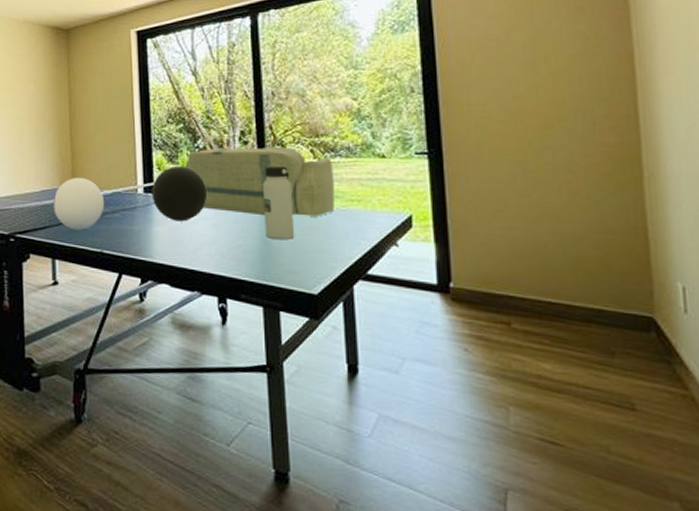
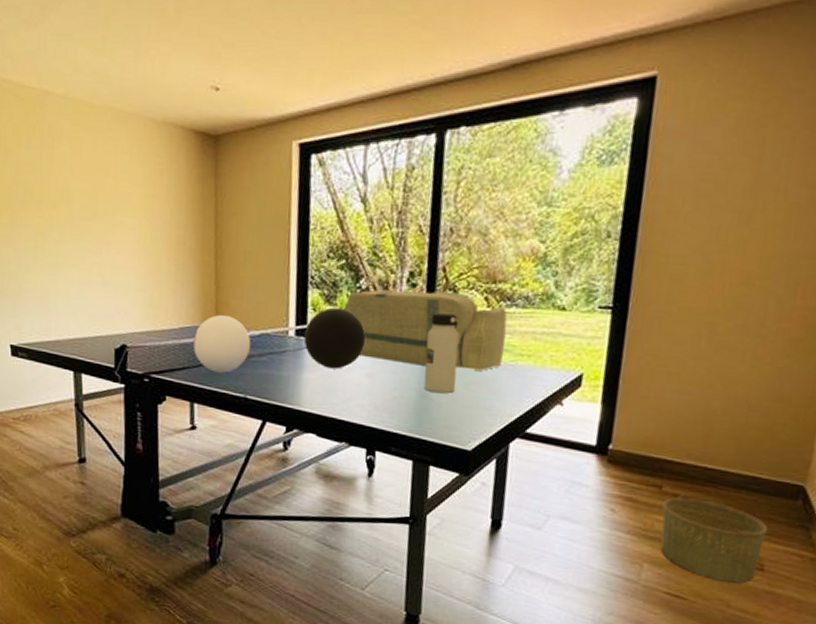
basket: none [515,330,629,426] -> present [660,494,768,583]

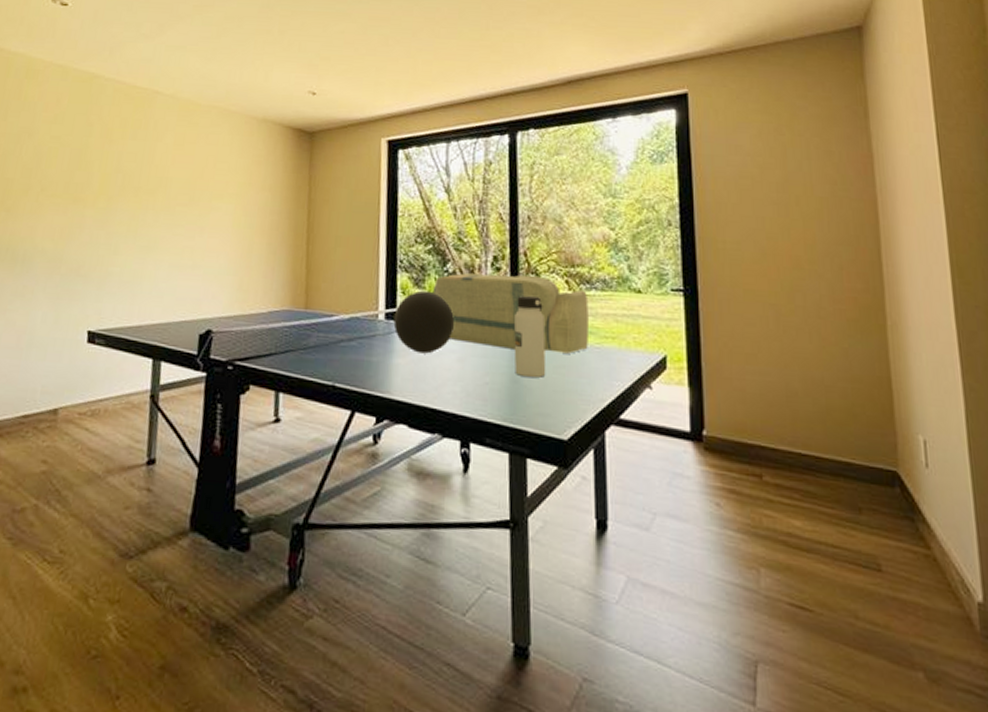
ball: present [192,315,251,373] -> none [280,299,341,359]
basket: present [660,494,768,583] -> none [766,484,875,588]

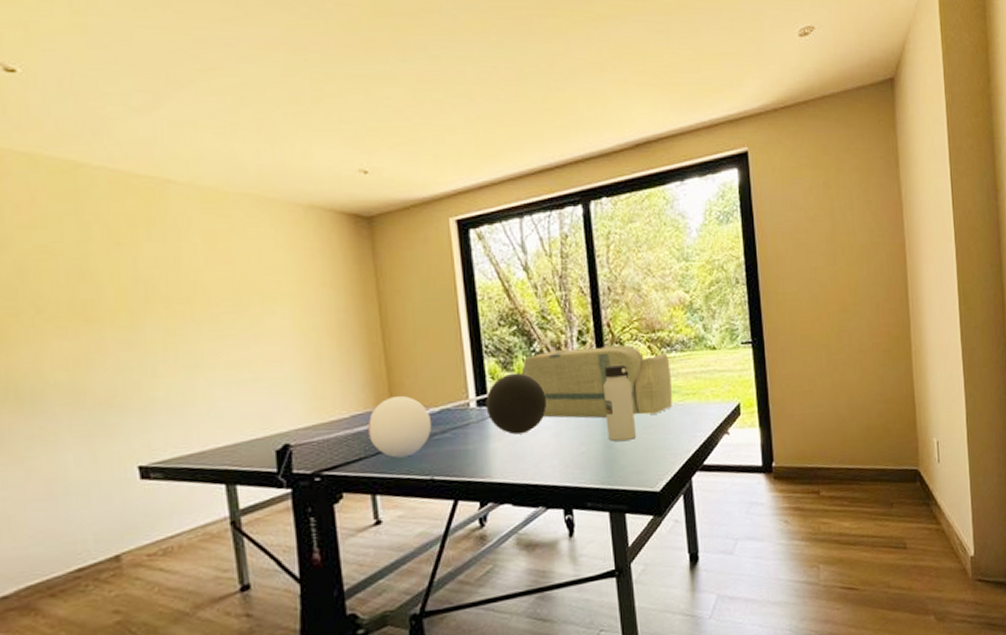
ball: none [280,299,341,359] -> present [367,396,432,458]

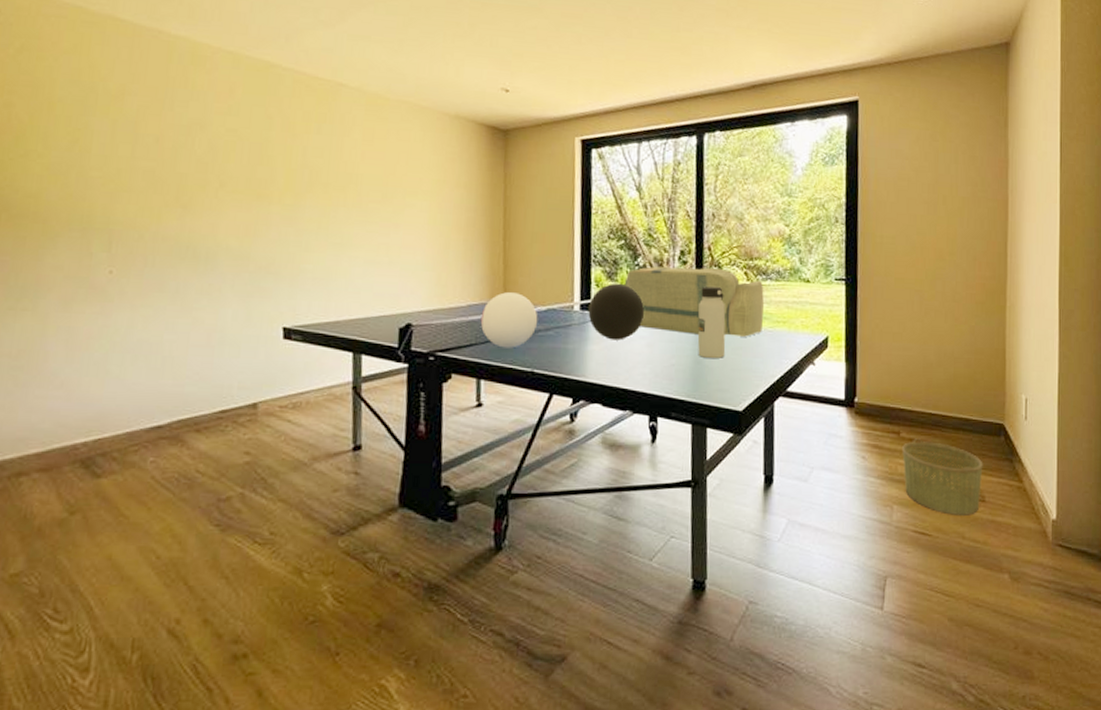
basket: none [823,495,902,566] -> present [902,438,983,515]

